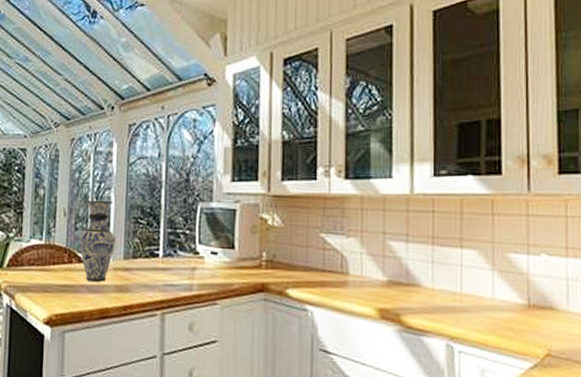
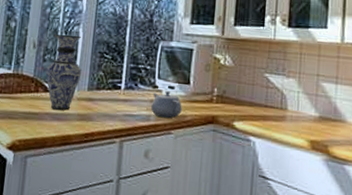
teapot: none [192,257,227,287] -> present [150,91,182,118]

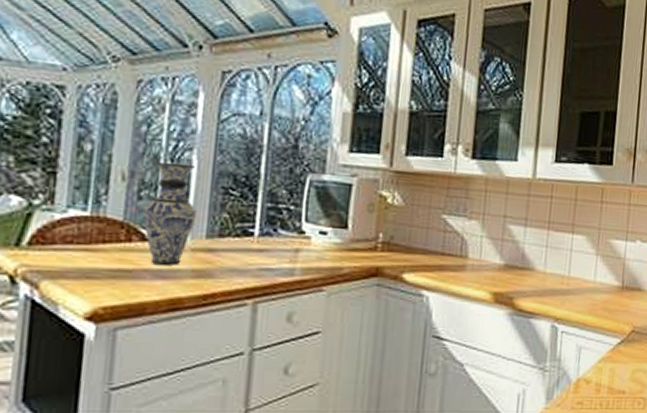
teapot: present [150,91,182,118] -> none [294,238,337,271]

